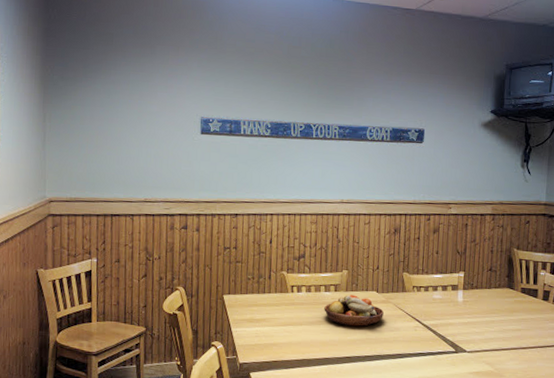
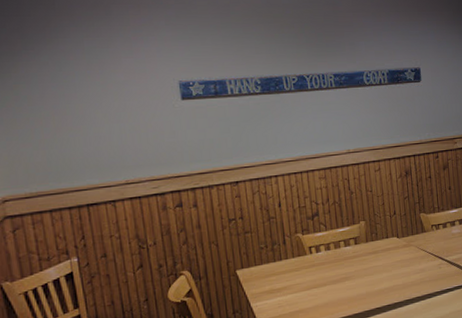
fruit bowl: present [324,295,384,327] -> none [346,244,407,277]

